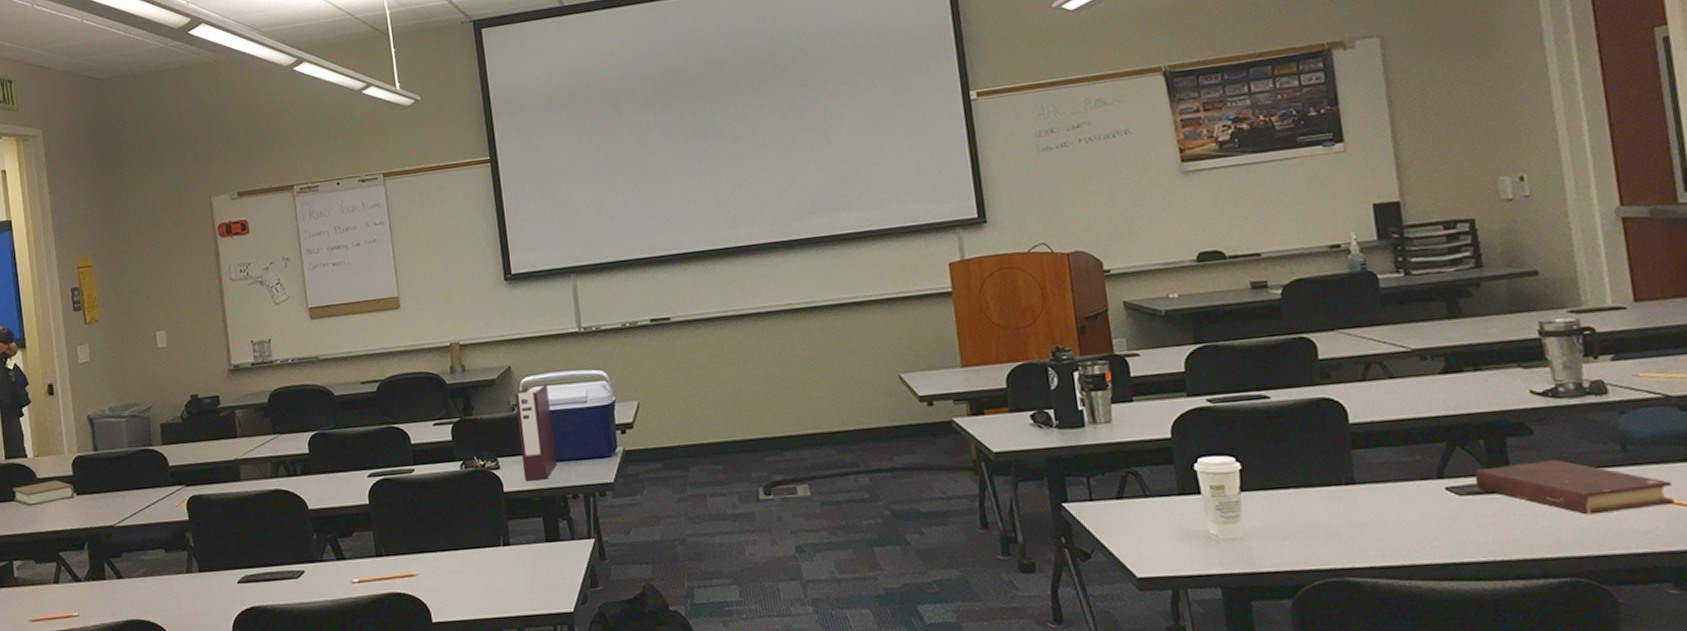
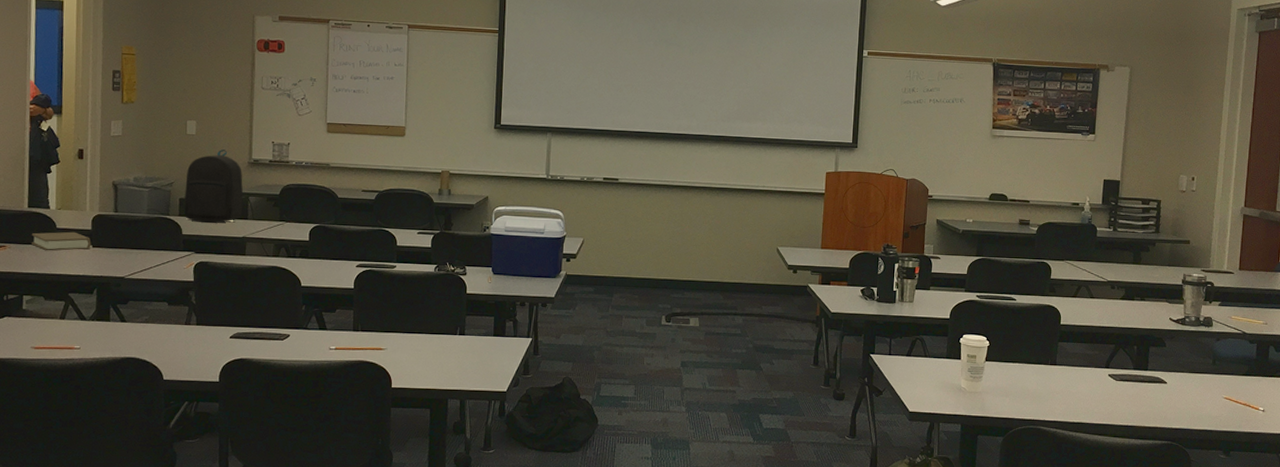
backpack: none [163,359,231,449] -> present [184,149,244,223]
binder: present [514,384,557,481] -> none [485,213,515,288]
book: present [1474,459,1675,515] -> none [1126,364,1235,403]

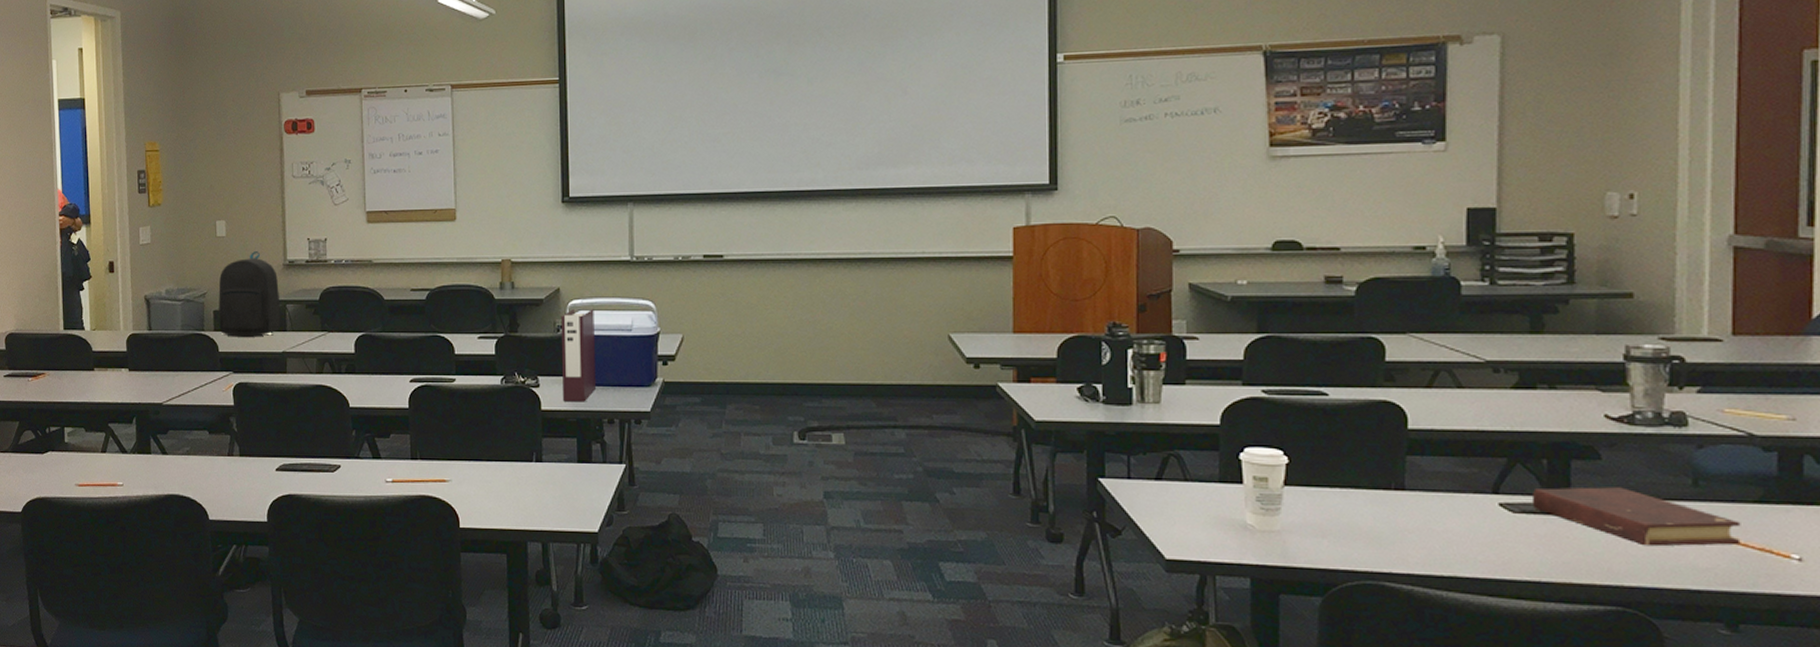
book: present [31,231,92,251] -> none [68,354,128,377]
binder: none [485,213,515,288] -> present [560,308,596,402]
book: none [1126,364,1235,403] -> present [1531,487,1741,547]

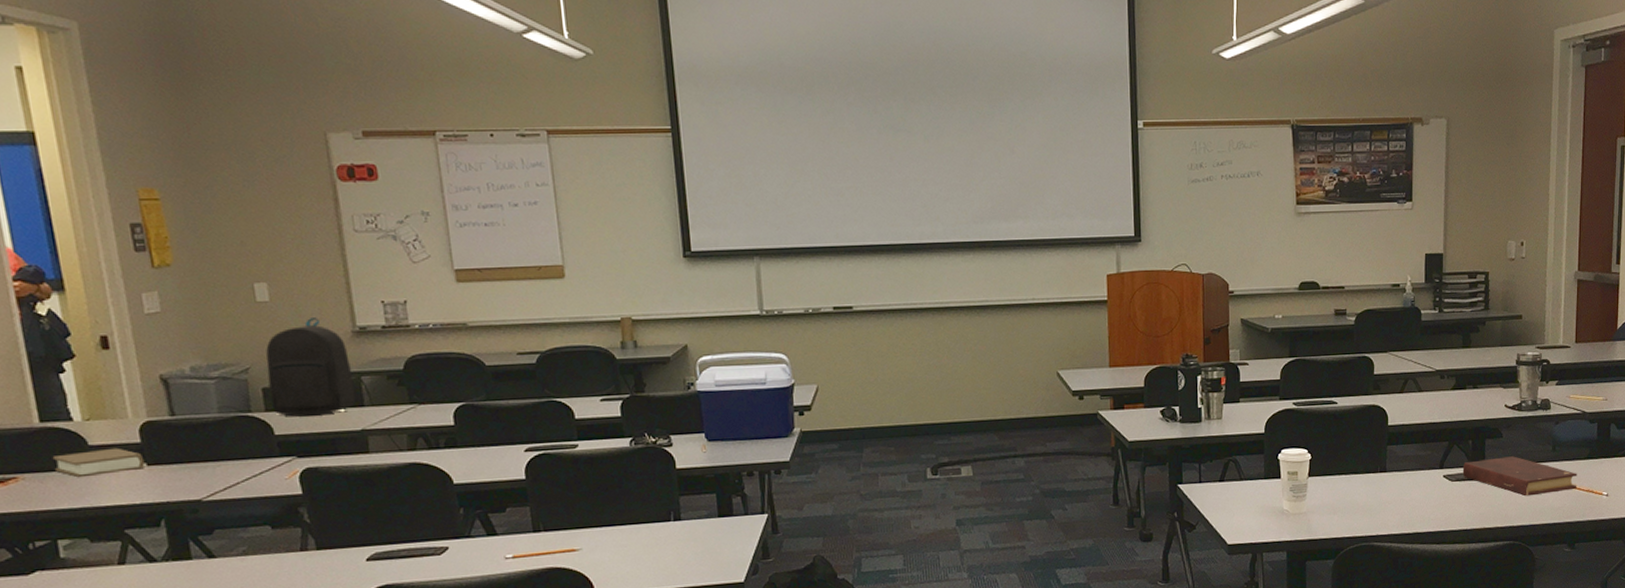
book: none [68,354,128,377] -> present [52,447,145,478]
binder: present [560,308,596,402] -> none [690,364,732,459]

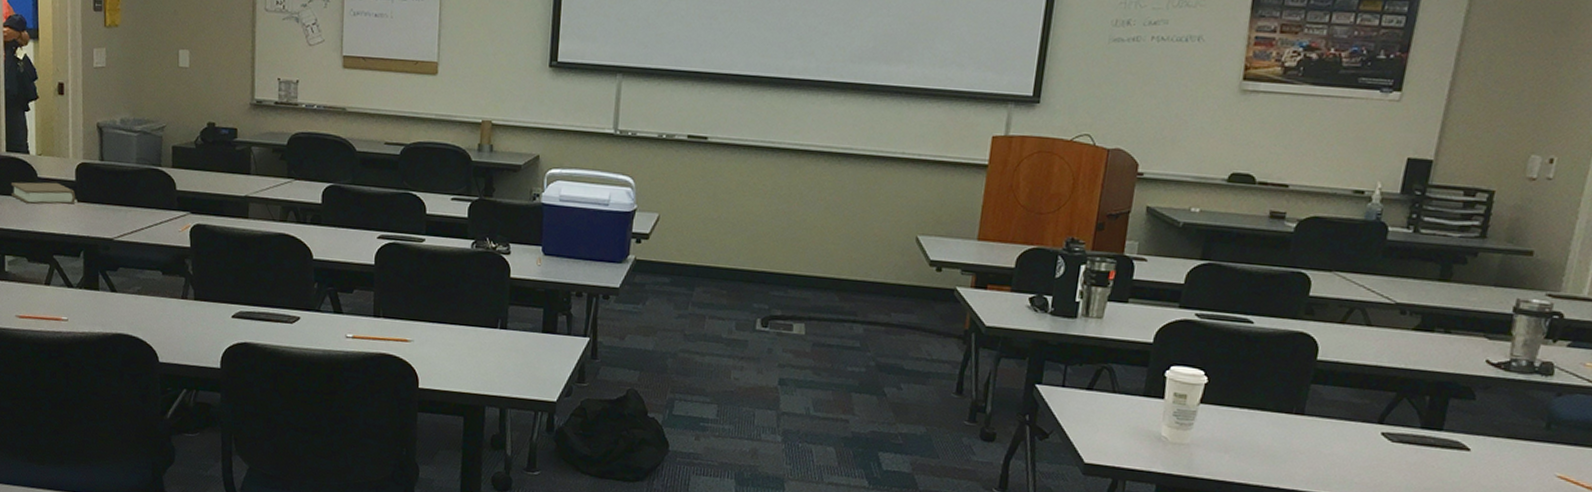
backpack: present [266,318,356,417] -> none [178,87,245,178]
book: present [1462,456,1577,497] -> none [1409,422,1578,482]

